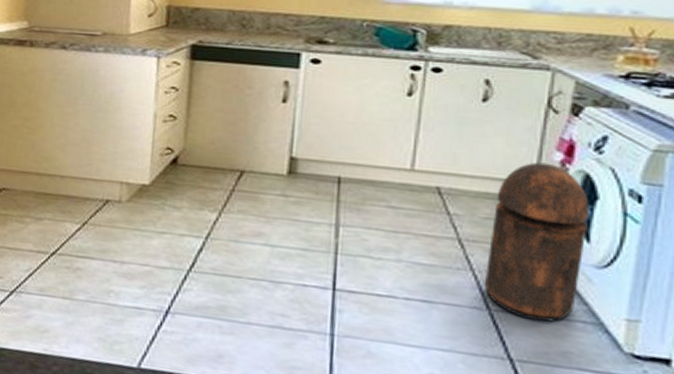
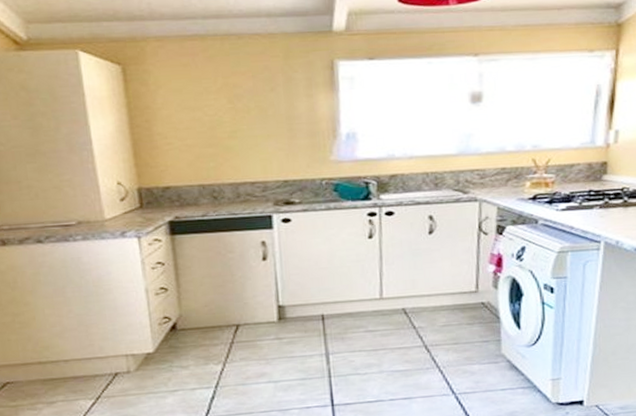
trash can: present [484,162,590,323] -> none [448,274,518,395]

